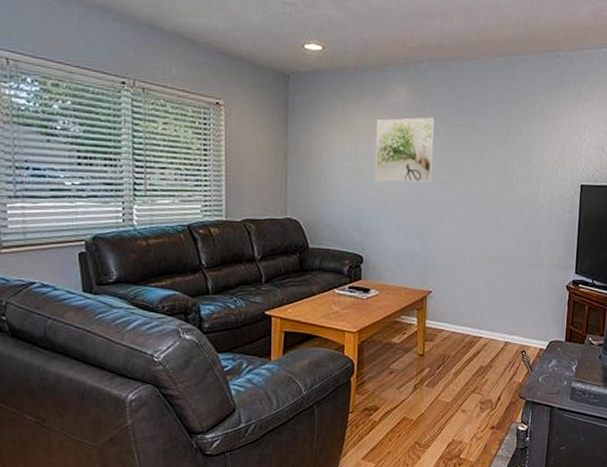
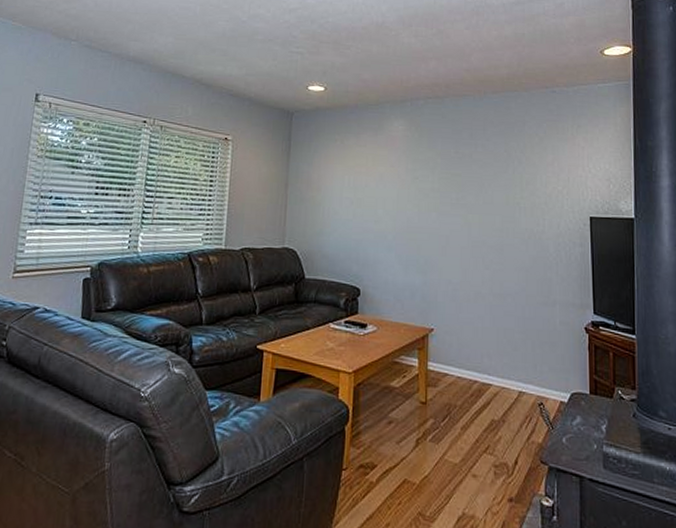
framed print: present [374,117,435,183] -> none [372,150,433,214]

